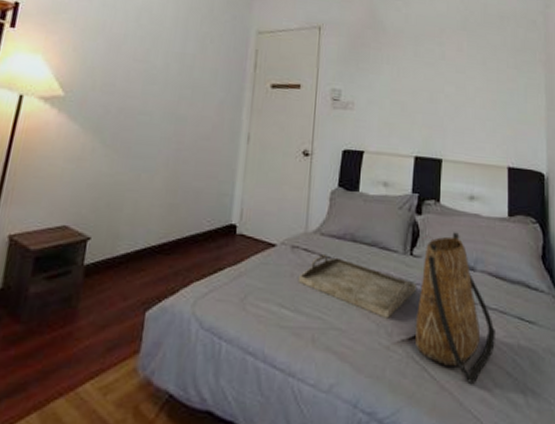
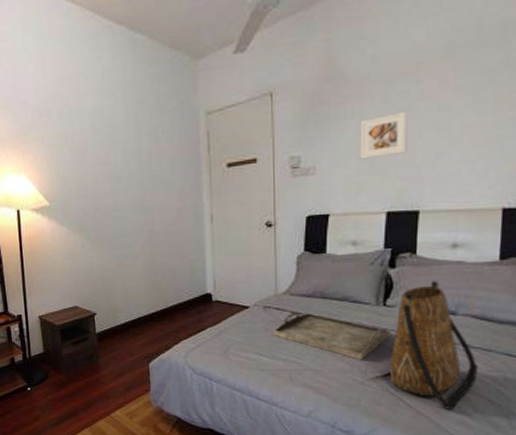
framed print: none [393,66,433,104] -> present [359,112,408,160]

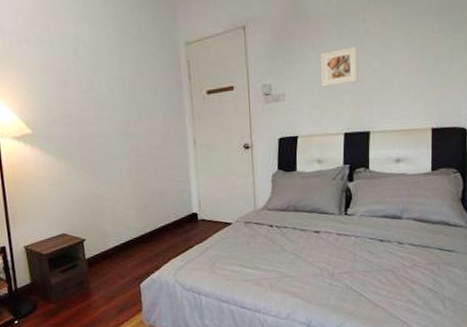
serving tray: present [272,312,390,360] -> none [253,225,351,264]
tote bag: present [390,281,478,411] -> none [353,191,419,301]

